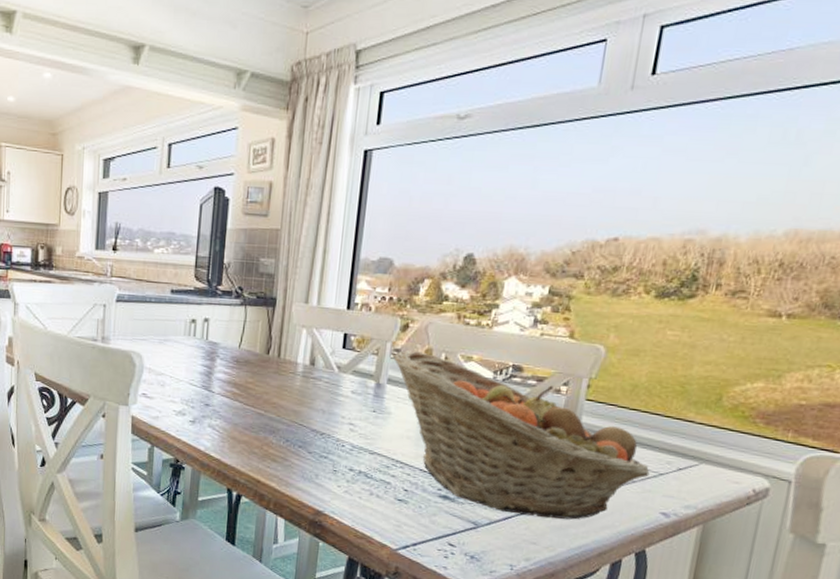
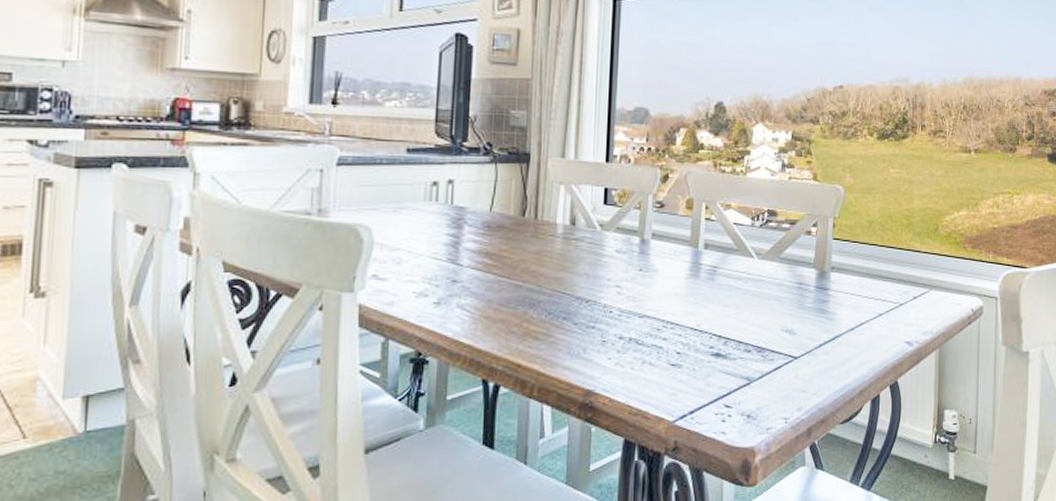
fruit basket: present [392,350,650,520] -> none [655,201,892,363]

